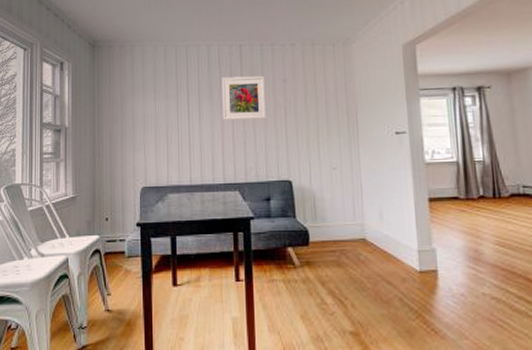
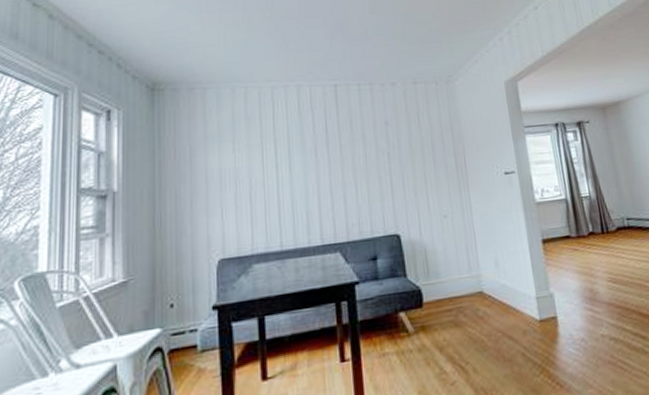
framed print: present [221,76,267,120] -> none [314,118,369,171]

